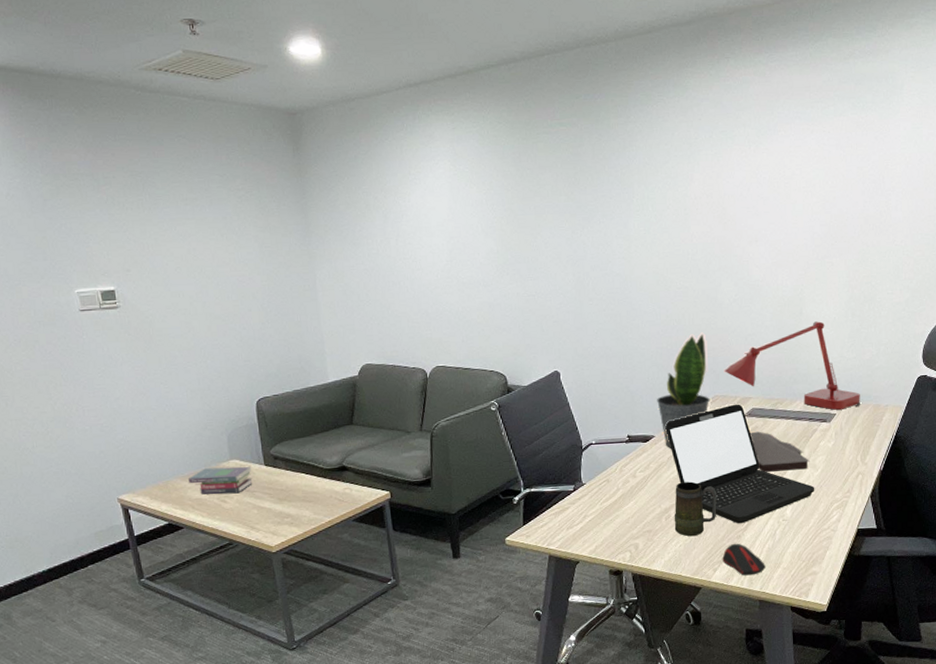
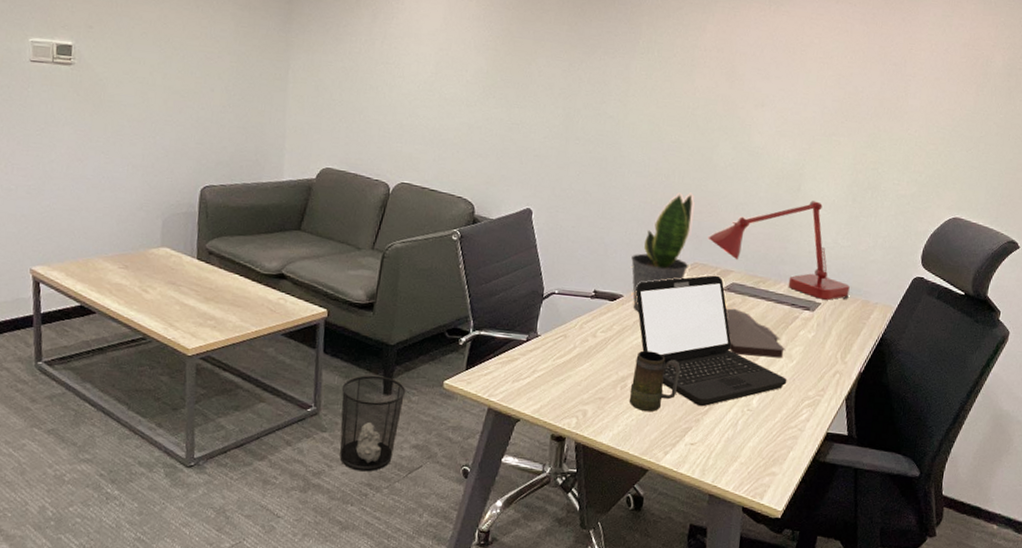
books: present [189,466,252,495] -> none [111,252,182,285]
waste bin: none [415,542,473,630] -> present [339,375,406,472]
computer mouse: present [722,543,766,576] -> none [676,426,722,466]

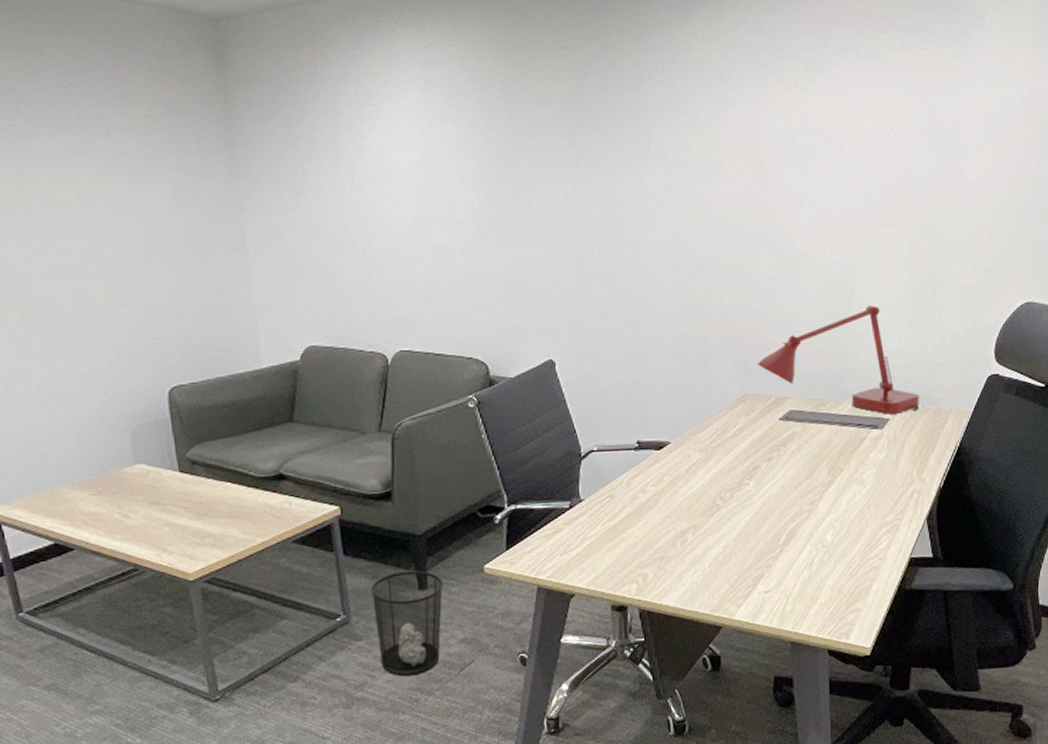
mug: present [629,350,681,412] -> none [691,498,745,566]
potted plant: present [631,194,693,312] -> none [674,319,739,458]
laptop: present [635,275,787,407] -> none [683,404,862,551]
papers: present [725,308,786,358] -> none [785,438,856,488]

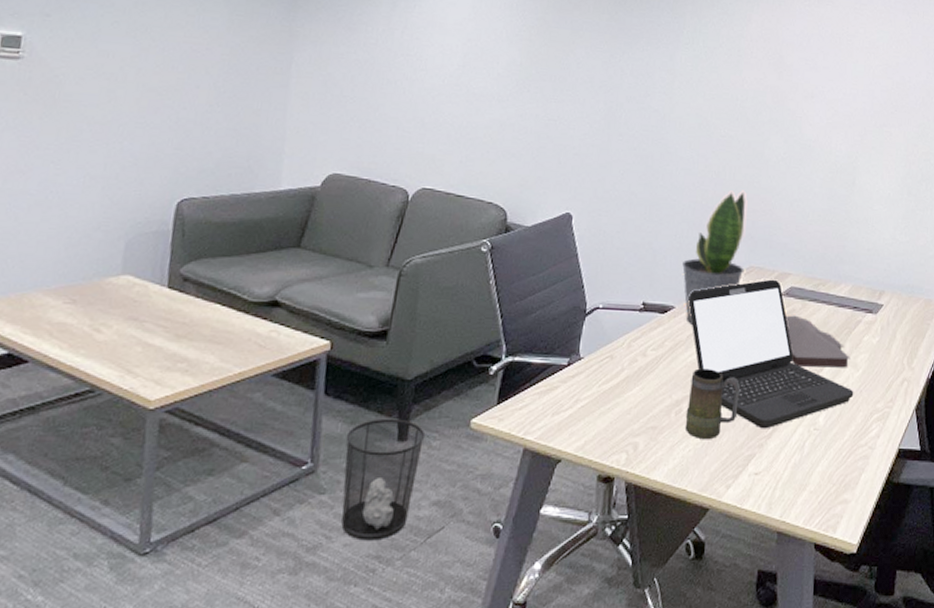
potted plant: none [674,319,739,458] -> present [682,192,745,324]
laptop: none [683,404,862,551] -> present [688,279,854,429]
mug: none [691,498,745,566] -> present [684,368,741,440]
desk lamp: present [756,305,919,414] -> none [763,195,911,301]
papers: none [785,438,856,488] -> present [785,315,851,368]

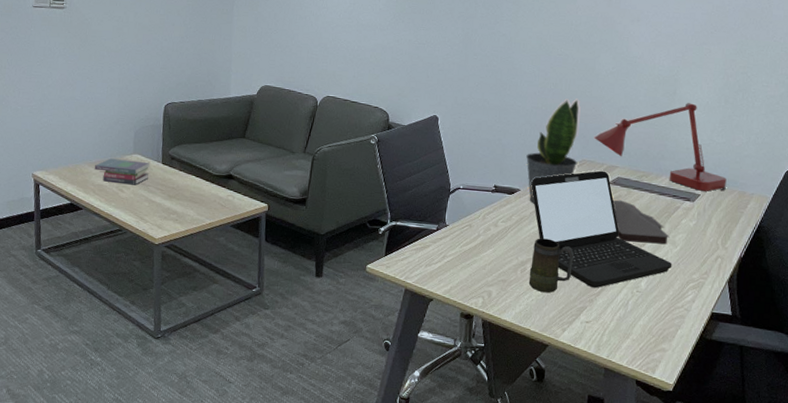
books: none [54,282,149,322] -> present [95,158,150,185]
waste bin: present [341,418,426,541] -> none [280,260,335,344]
desk lamp: none [763,195,911,301] -> present [594,103,727,191]

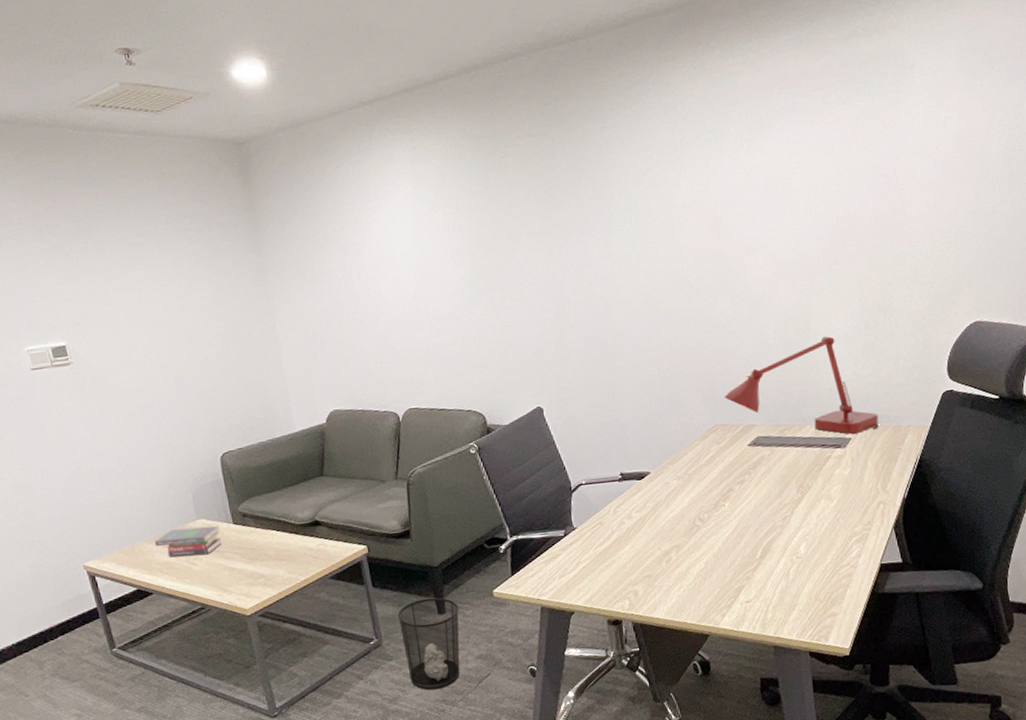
waste bin: none [280,260,335,344] -> present [397,597,460,690]
potted plant: present [526,100,579,204] -> none [651,358,710,485]
mug: present [528,238,575,293] -> none [675,520,723,580]
laptop: present [531,170,672,288] -> none [661,432,831,564]
papers: present [612,200,670,245] -> none [755,461,824,506]

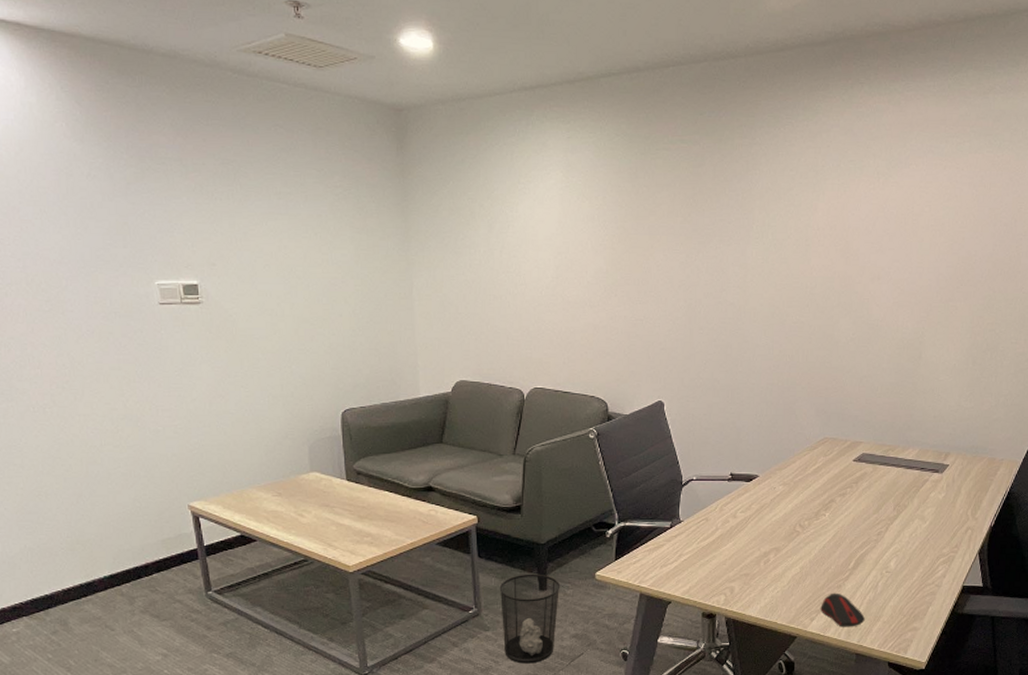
books: present [155,526,221,558] -> none [265,479,333,508]
desk lamp: present [723,336,879,434] -> none [835,367,976,461]
computer mouse: none [731,585,779,621] -> present [820,593,865,627]

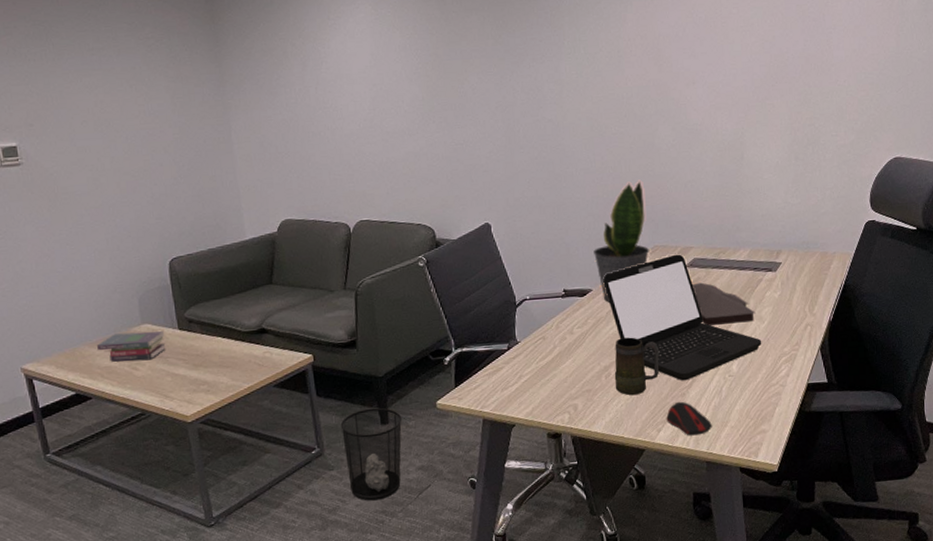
books: none [265,479,333,508] -> present [97,331,165,362]
potted plant: none [764,373,820,490] -> present [594,182,650,303]
laptop: none [770,448,922,573] -> present [603,254,762,381]
mug: none [773,526,820,583] -> present [614,337,660,396]
papers: none [858,478,918,521] -> present [692,282,756,326]

